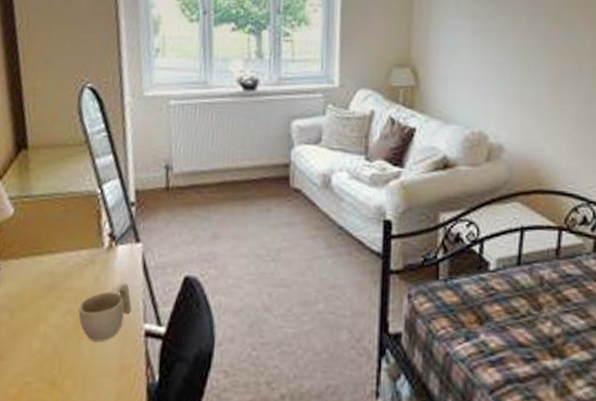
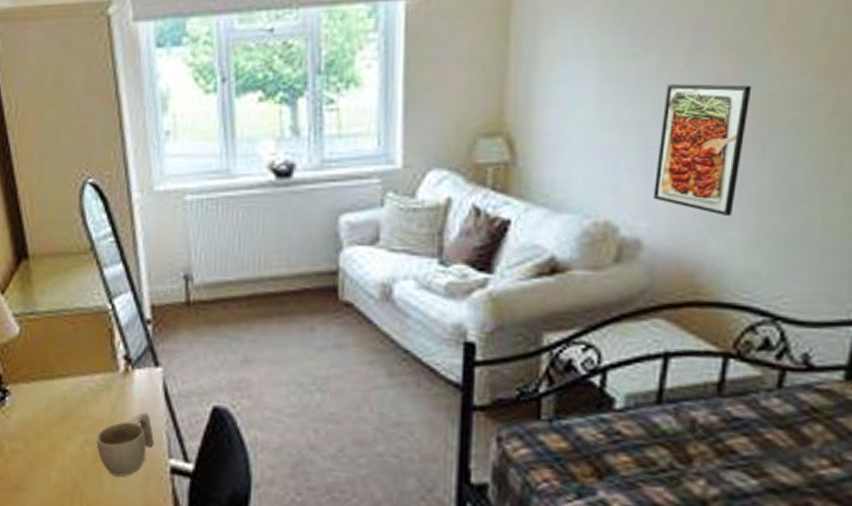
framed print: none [510,38,567,130] -> present [654,84,752,215]

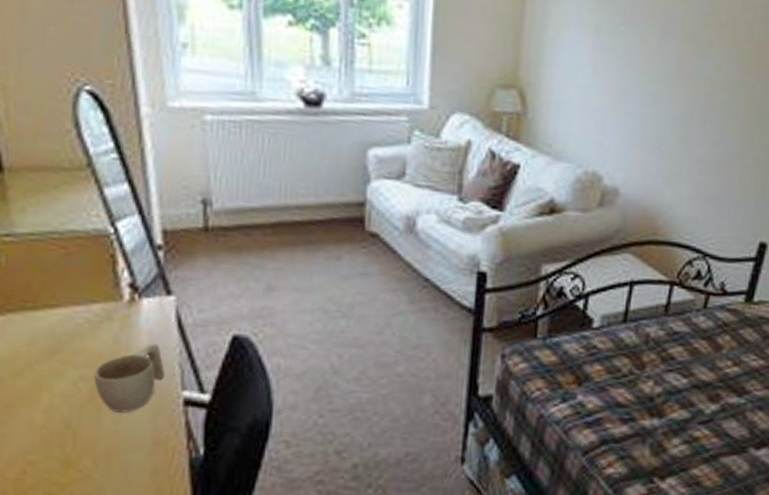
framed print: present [654,84,752,215] -> none [629,61,701,173]

